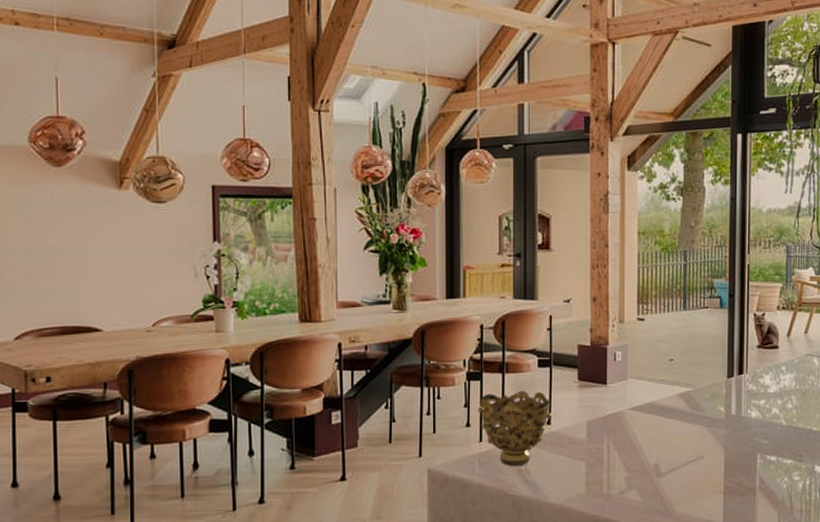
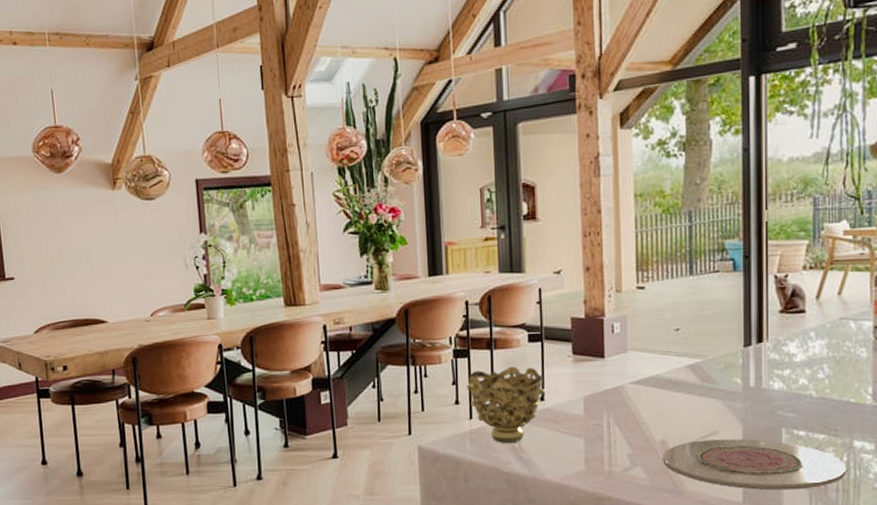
plate: none [656,463,808,512] -> present [663,439,846,491]

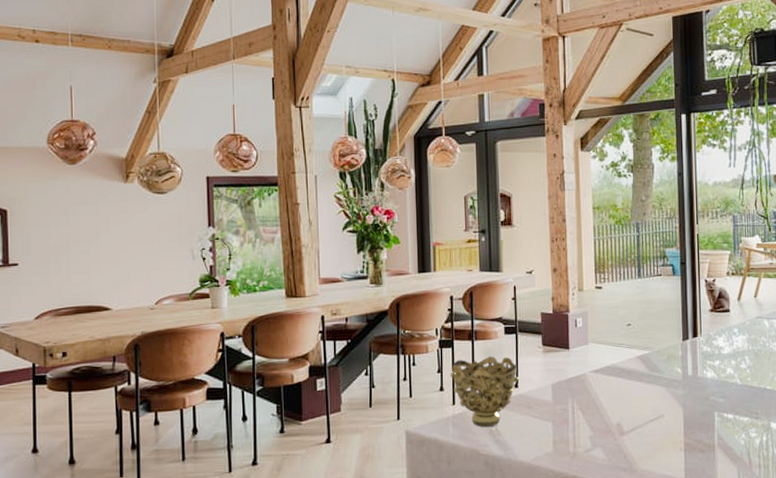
plate: present [663,439,846,491] -> none [619,421,766,468]

